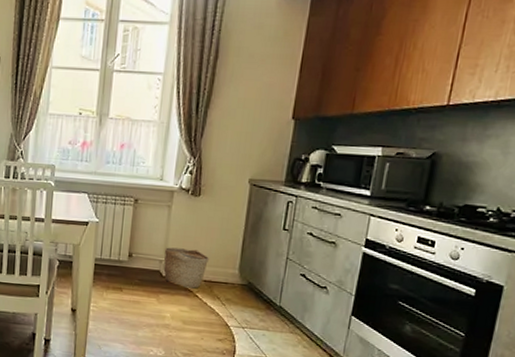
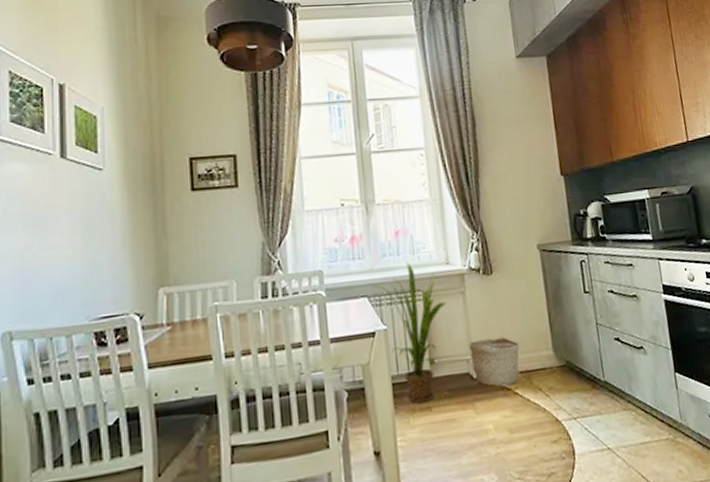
house plant: none [94,171,153,284] -> present [374,261,446,404]

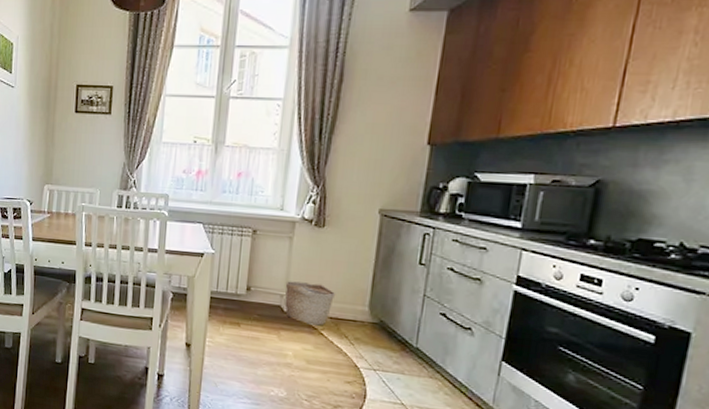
house plant: present [374,261,446,404] -> none [210,201,273,319]

